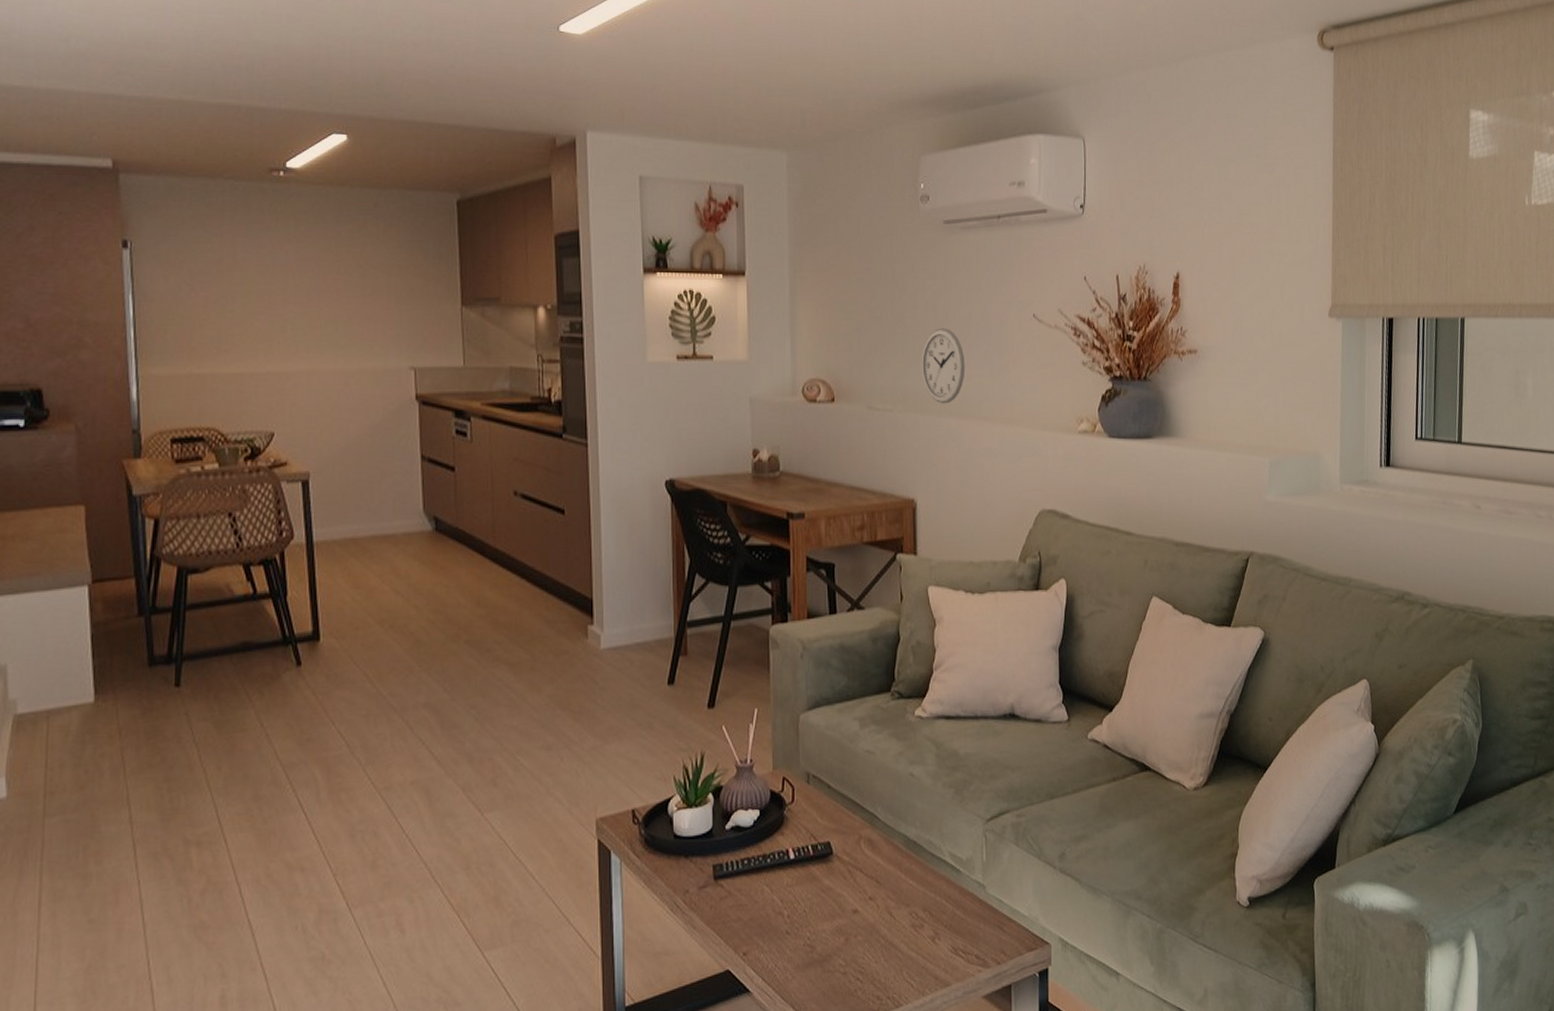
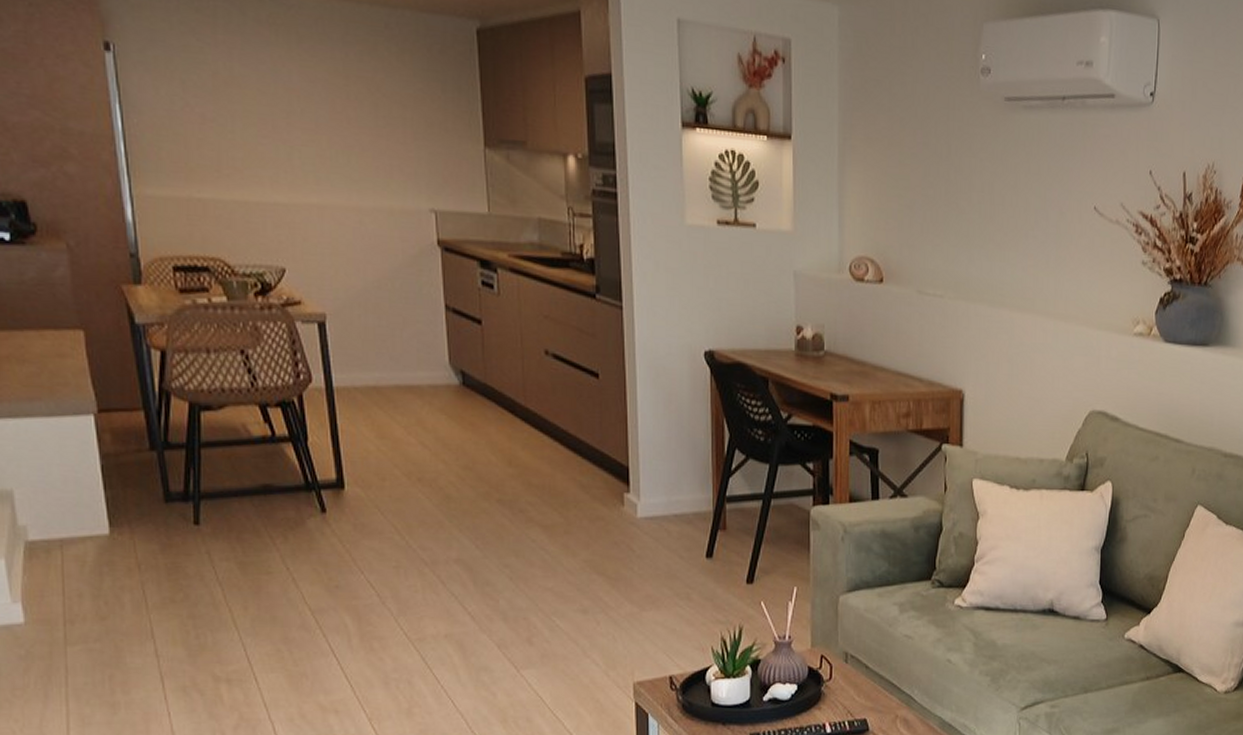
wall clock: present [921,327,965,404] -> none [975,213,1021,294]

